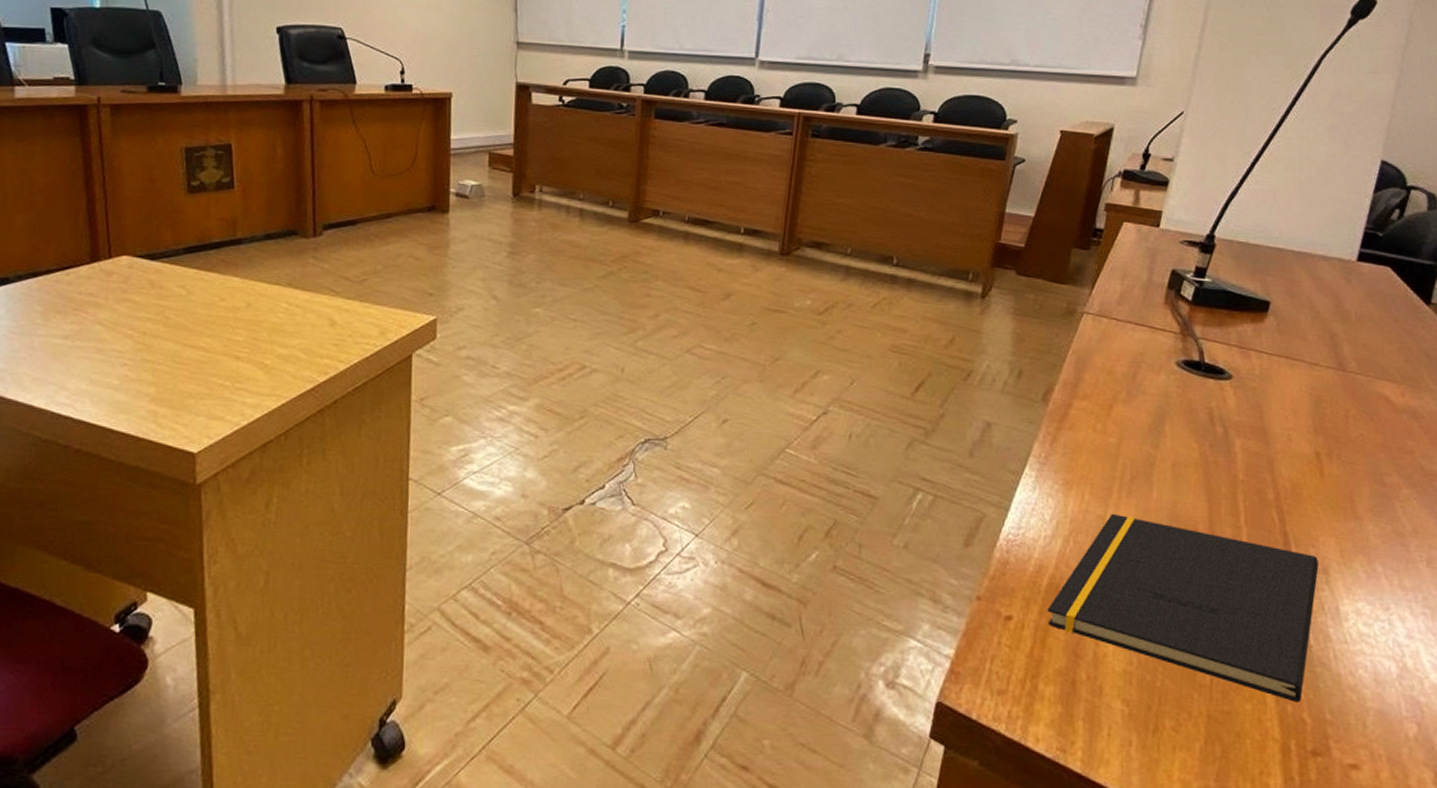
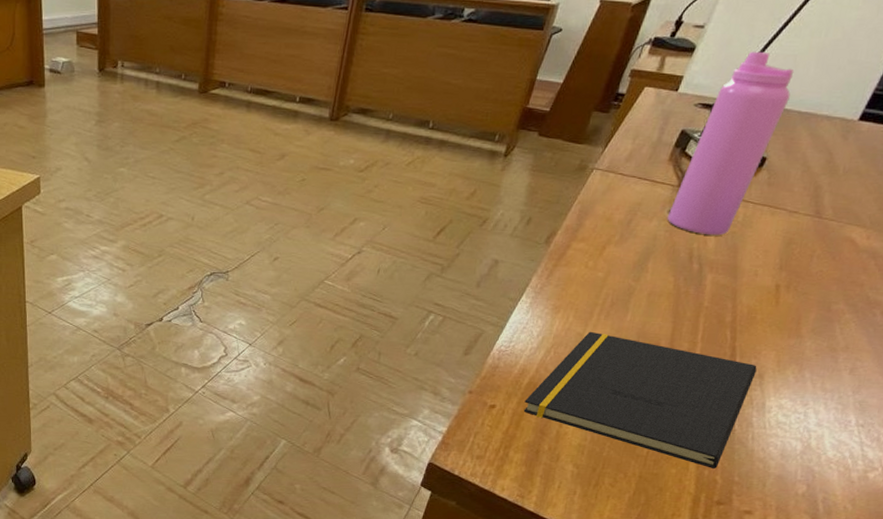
water bottle: none [1175,186,1279,392] -> present [667,51,795,236]

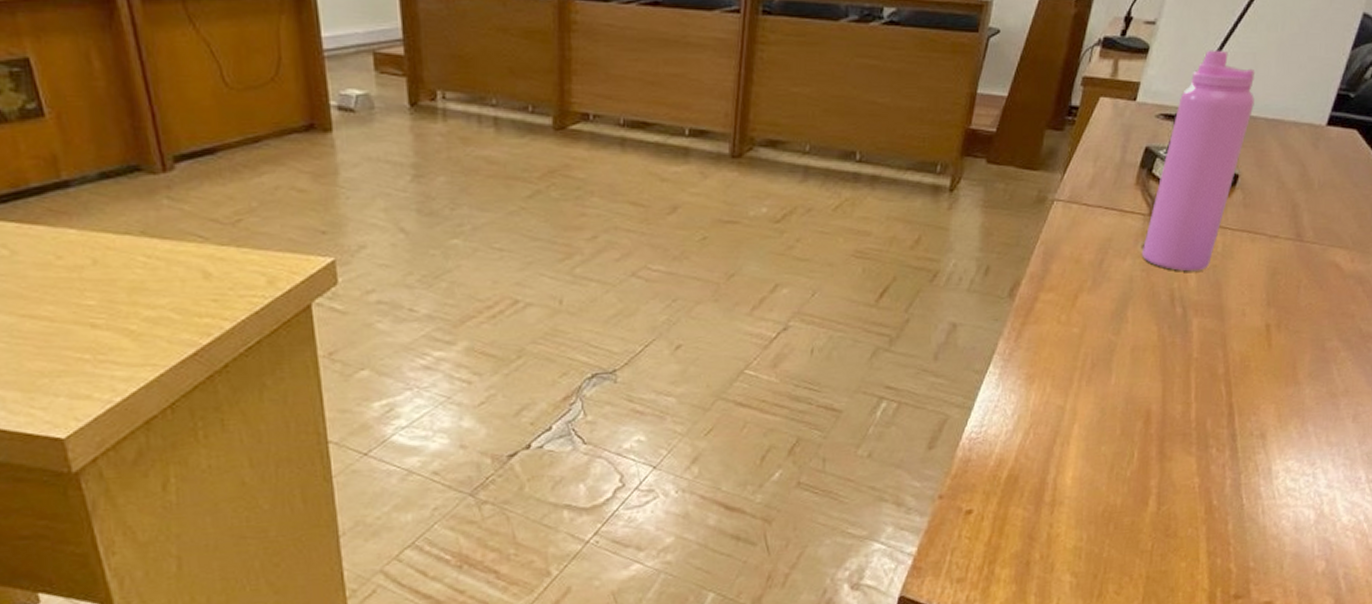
notepad: present [523,331,757,469] -> none [1006,402,1258,556]

